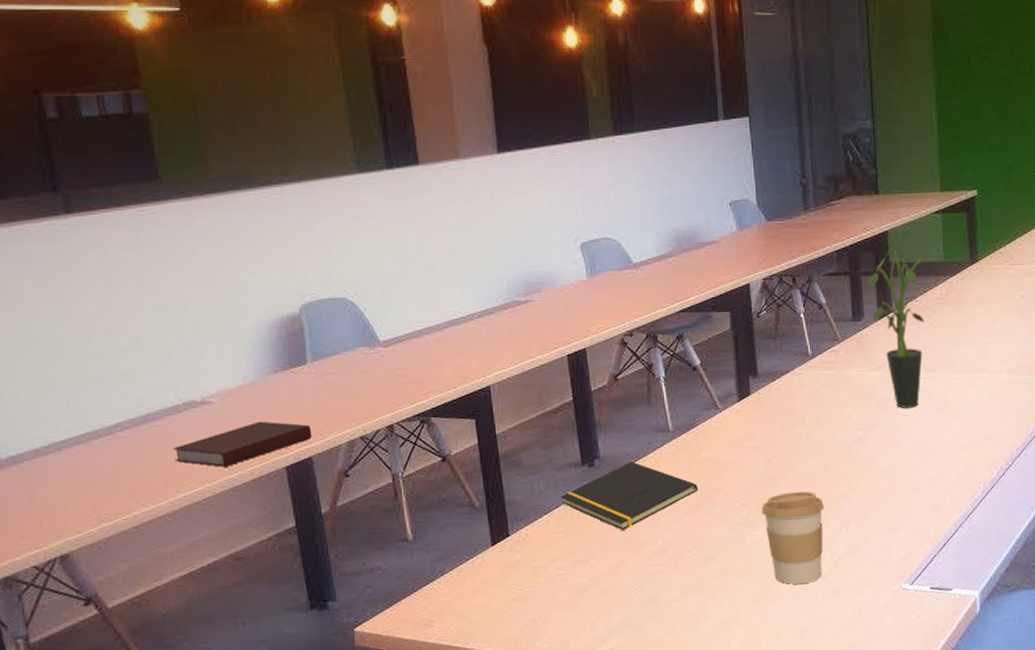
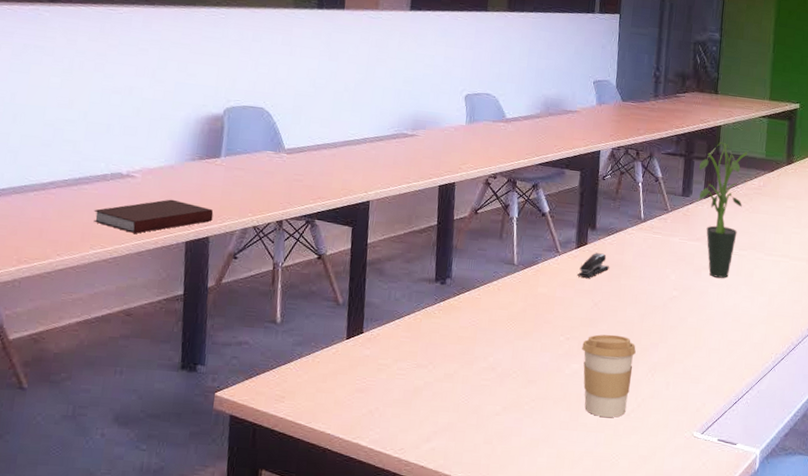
notepad: present [561,461,698,530] -> none [413,285,531,344]
stapler: none [744,402,781,434] -> present [577,253,610,279]

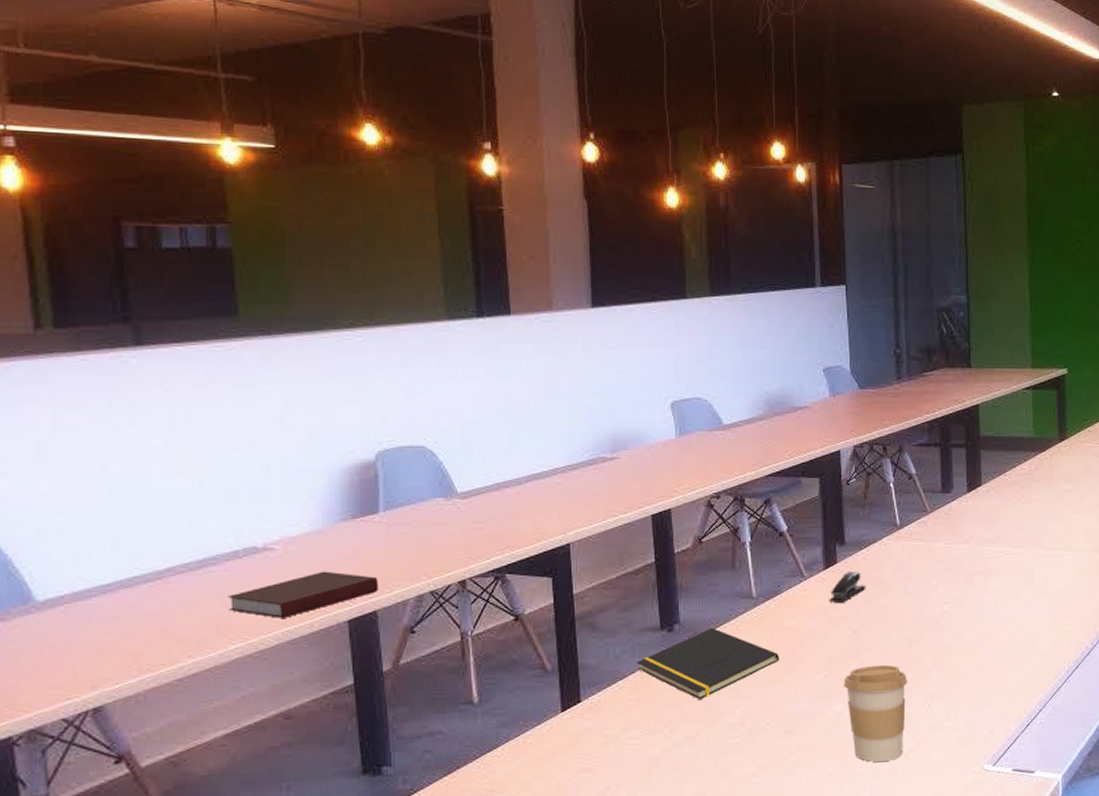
notepad: none [413,285,531,344] -> present [637,628,779,700]
potted plant: present [696,141,748,278] -> none [957,423,1014,583]

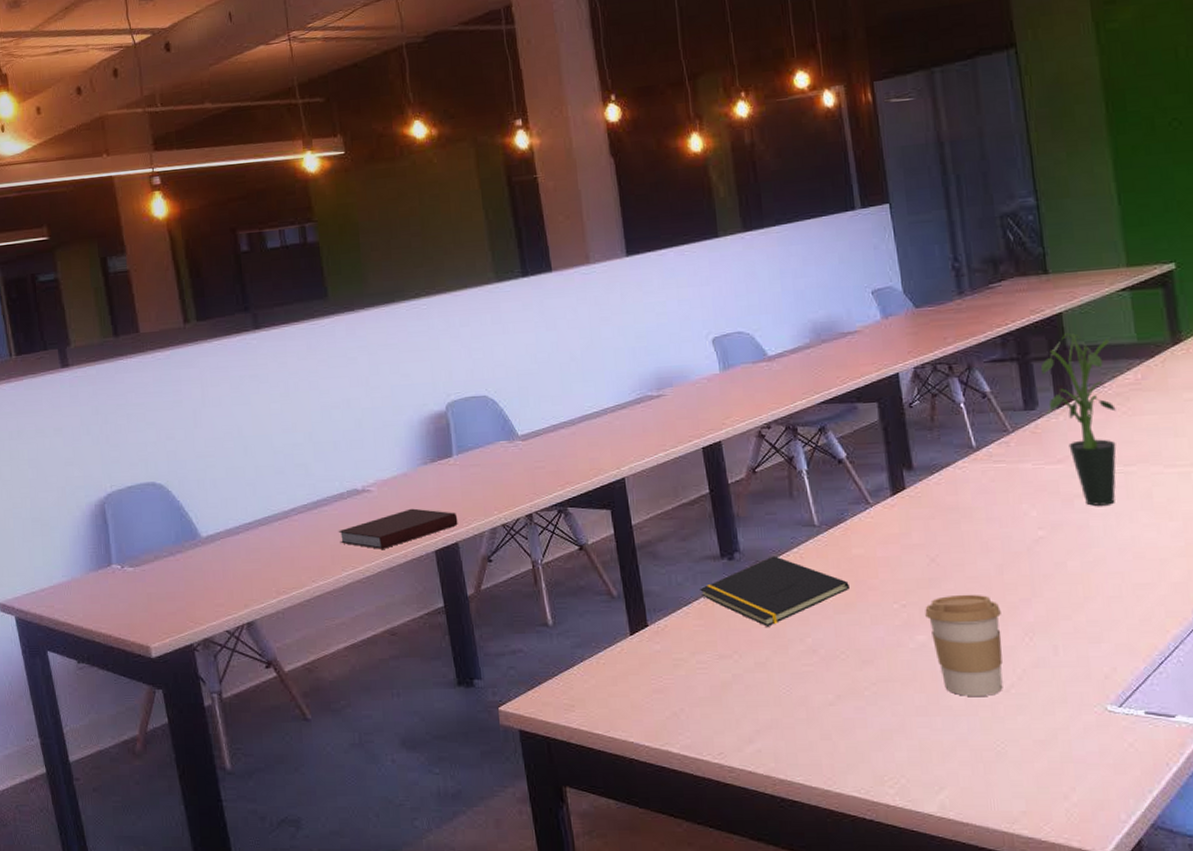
stapler: present [829,571,867,604] -> none [900,497,943,531]
potted plant: none [957,423,1014,583] -> present [1040,332,1117,506]

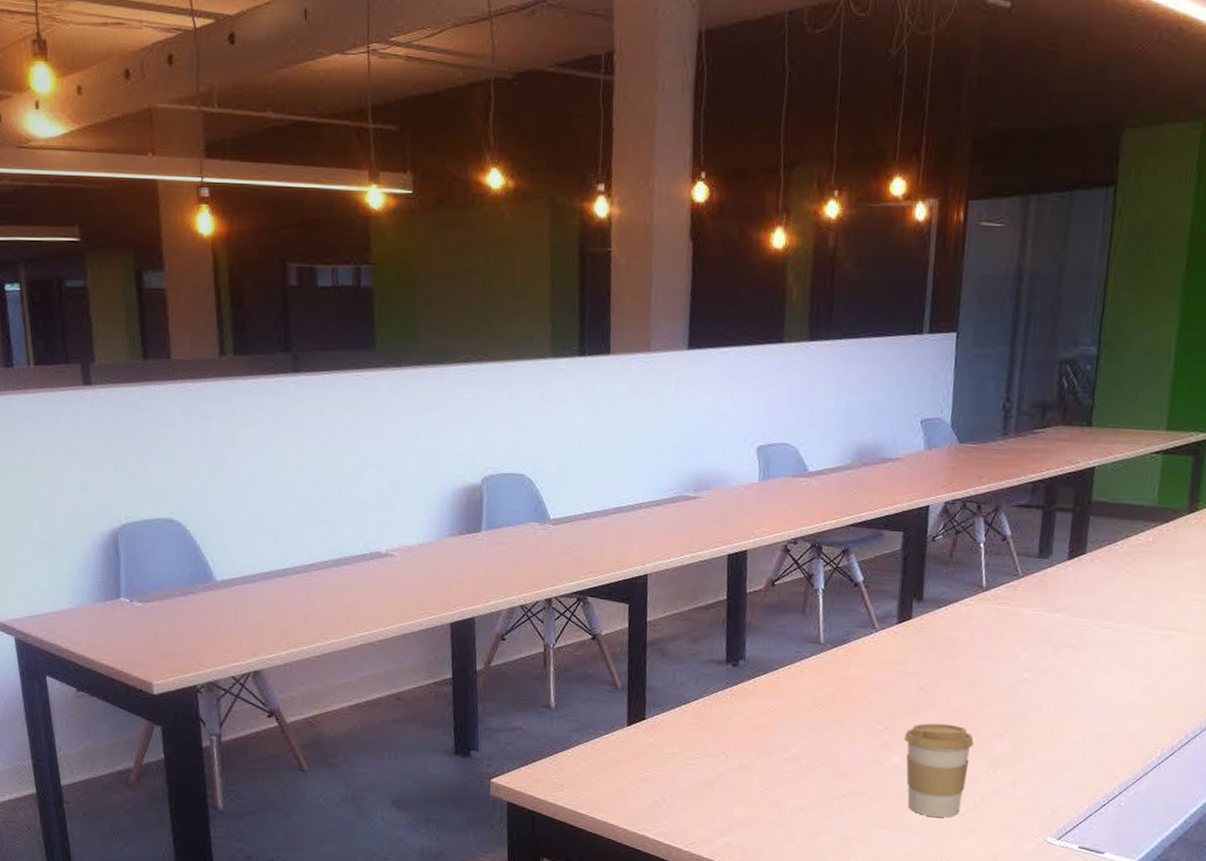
notebook: present [338,508,458,549] -> none [356,578,478,615]
notepad: present [700,556,849,627] -> none [701,667,841,733]
potted plant: present [1040,332,1117,506] -> none [1057,487,1132,657]

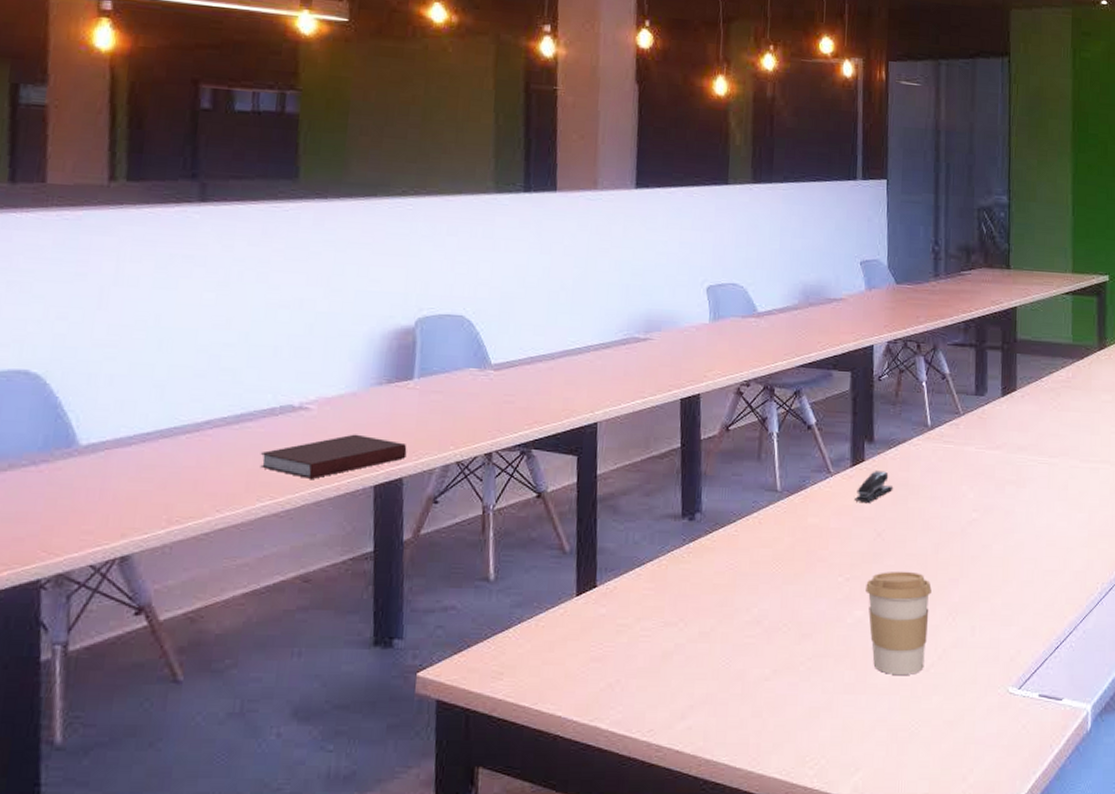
notebook: none [356,578,478,615] -> present [260,434,407,479]
stapler: none [899,628,941,659] -> present [855,471,894,504]

